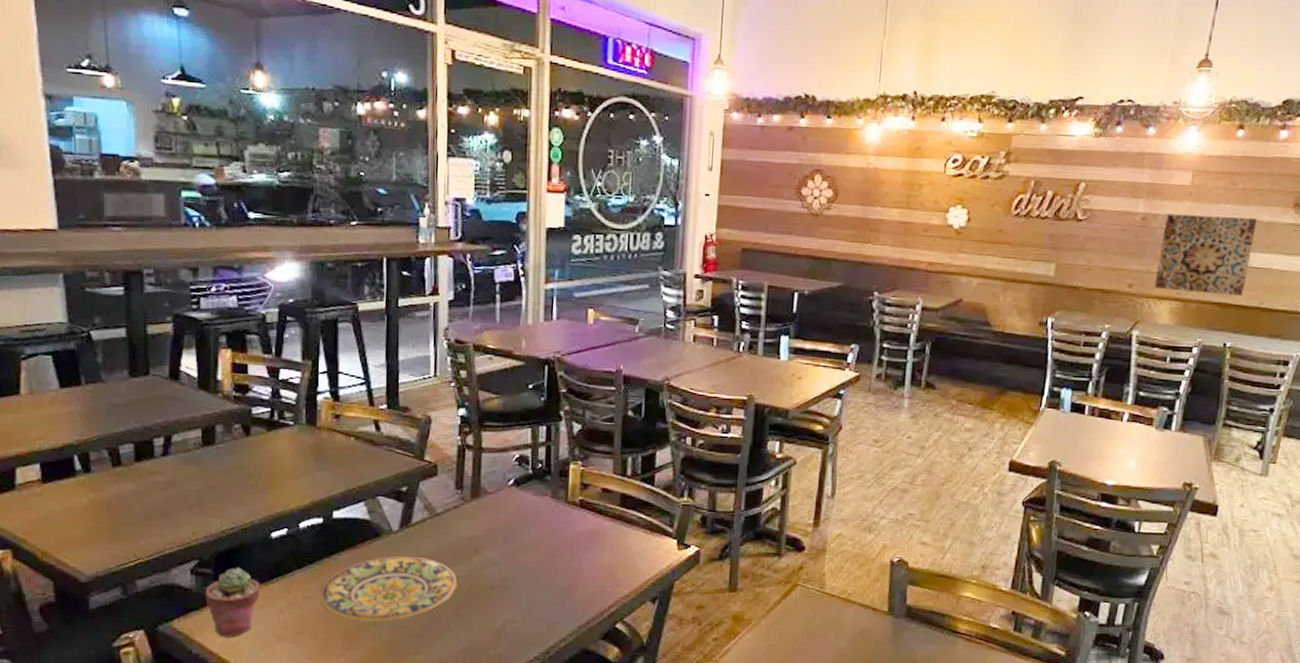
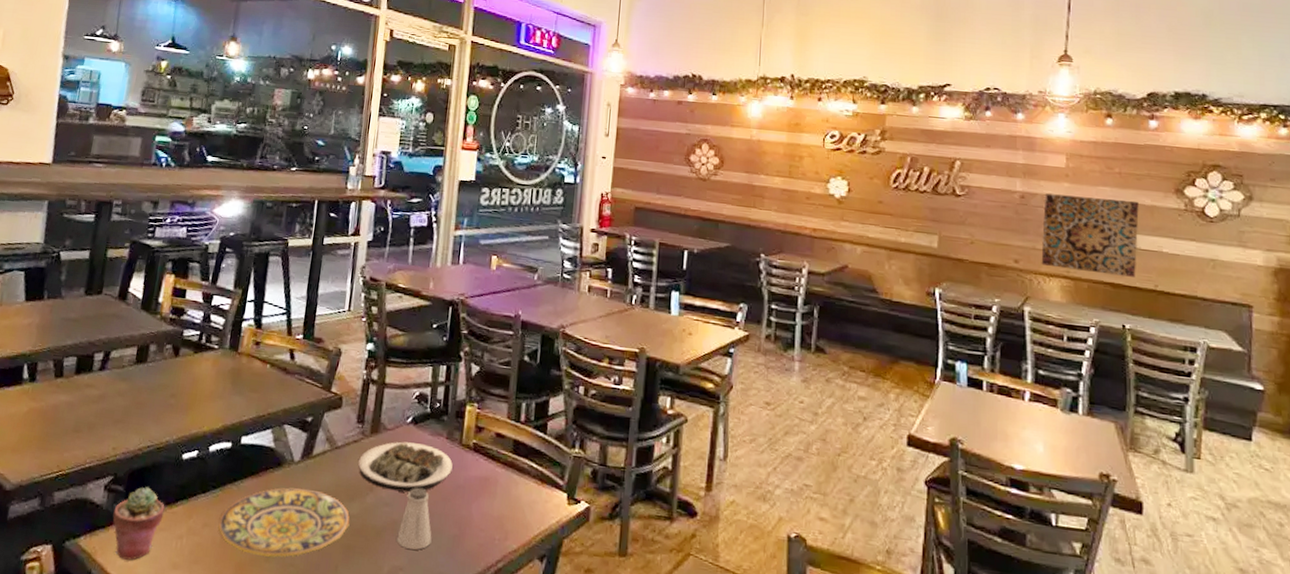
plate: none [461,504,559,552] -> present [358,441,453,493]
saltshaker: none [507,546,543,603] -> present [397,487,432,550]

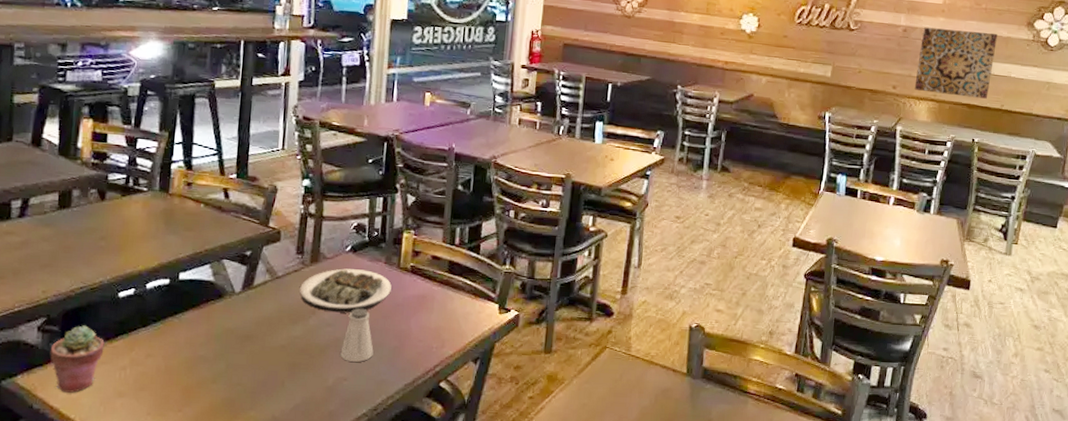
plate: present [218,487,350,557] -> none [161,316,294,379]

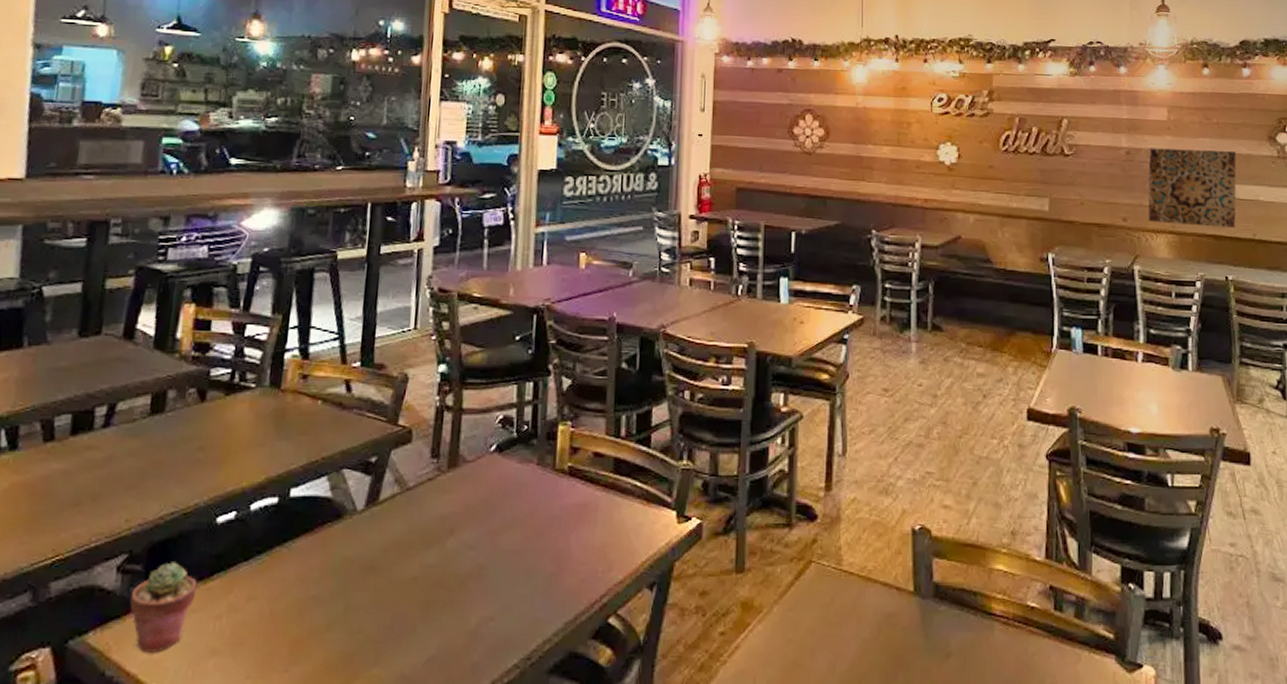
plate: present [300,268,392,313] -> none [435,474,546,531]
saltshaker: present [340,308,374,362] -> none [484,524,526,595]

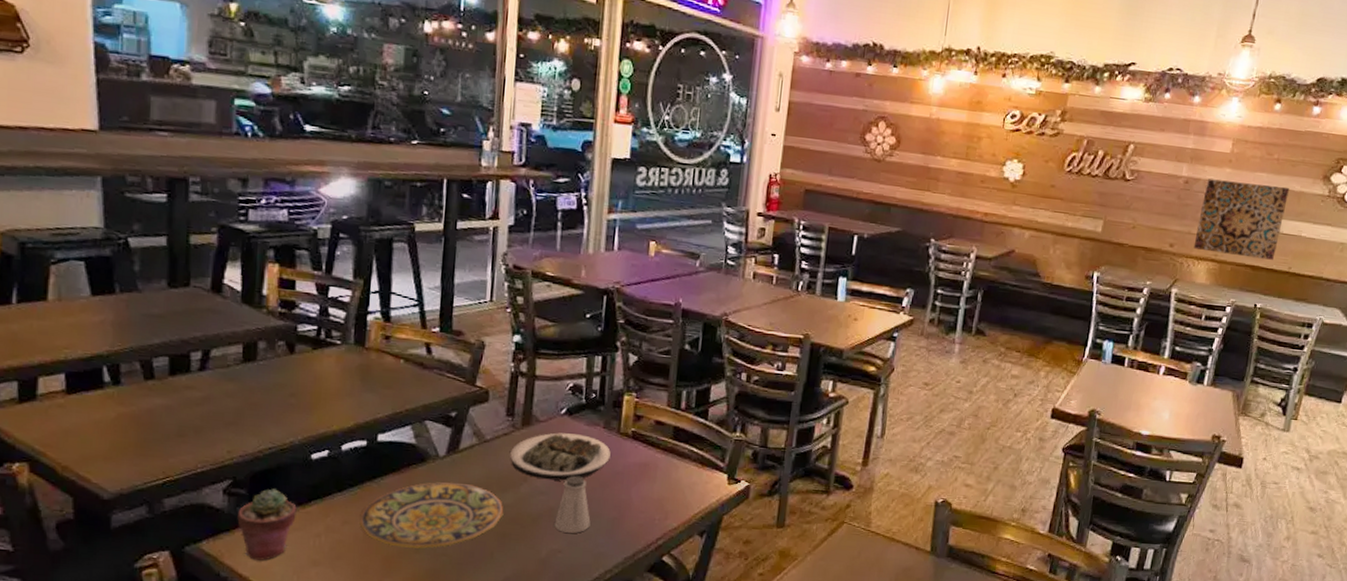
plate: none [266,540,428,626] -> present [359,481,504,549]
plate: none [435,474,546,531] -> present [510,432,611,481]
saltshaker: none [484,524,526,595] -> present [554,475,591,533]

